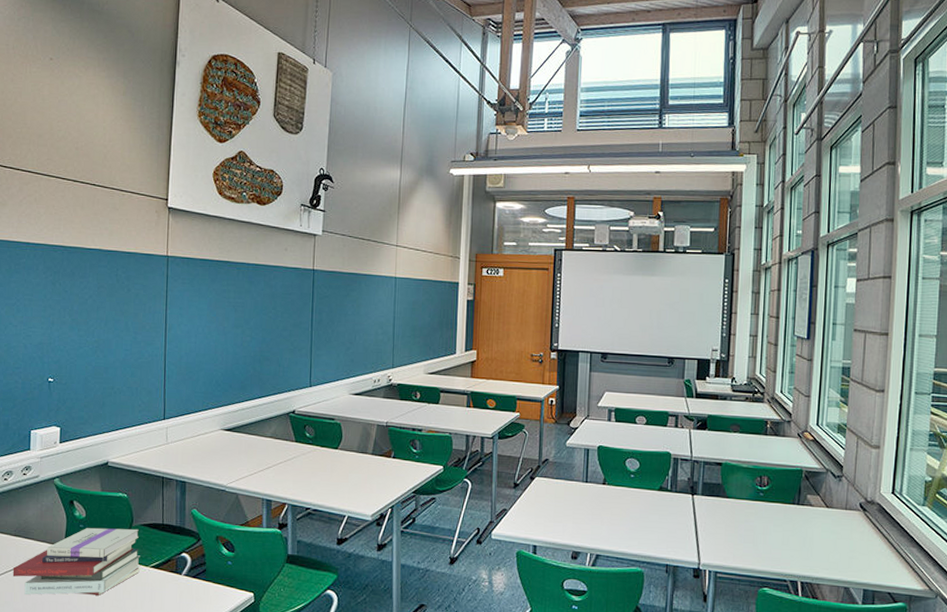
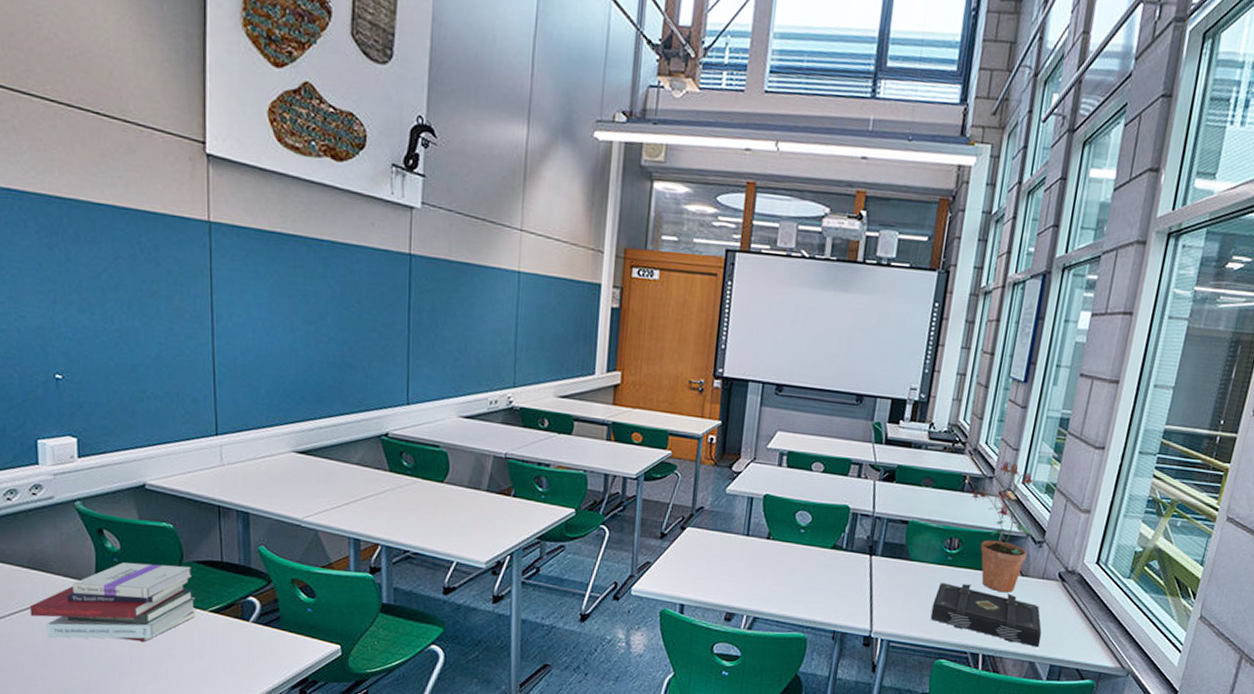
spell book: none [750,517,852,574] -> present [930,583,1042,648]
potted plant: none [774,407,830,524] -> present [972,462,1035,593]

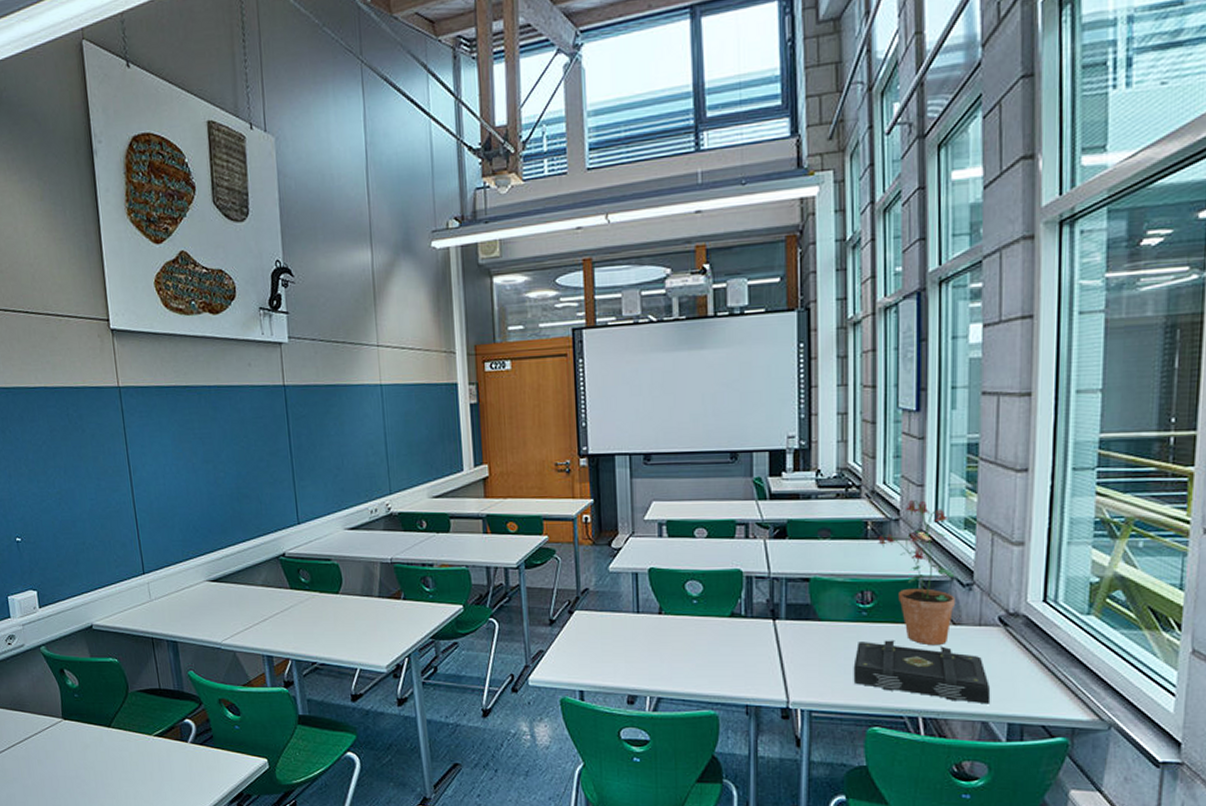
books: present [29,562,195,642] -> none [14,695,144,770]

